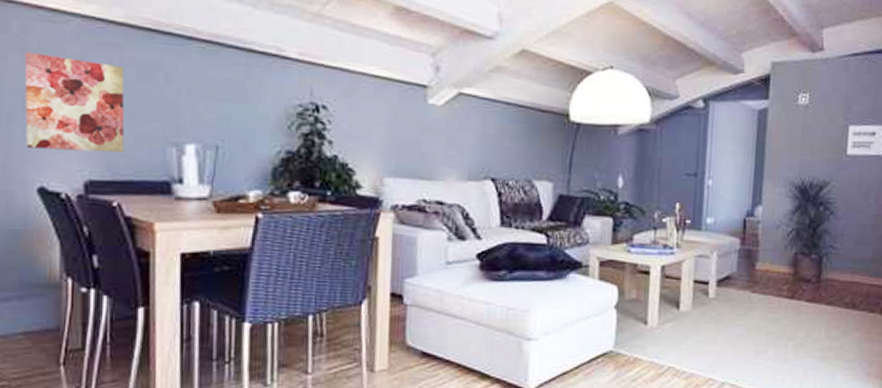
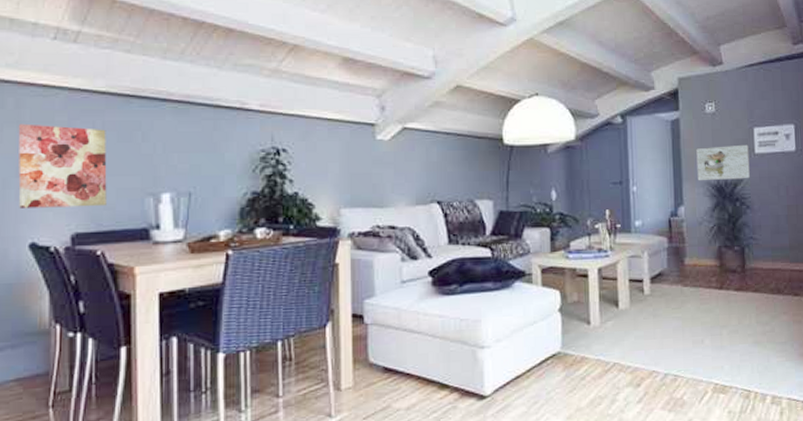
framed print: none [780,143,841,182] -> present [696,144,750,180]

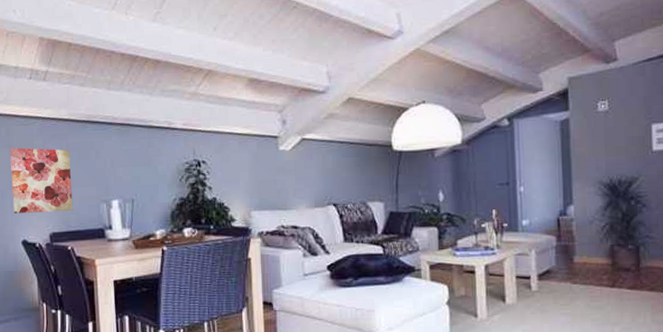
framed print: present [696,144,750,180] -> none [587,142,647,179]

